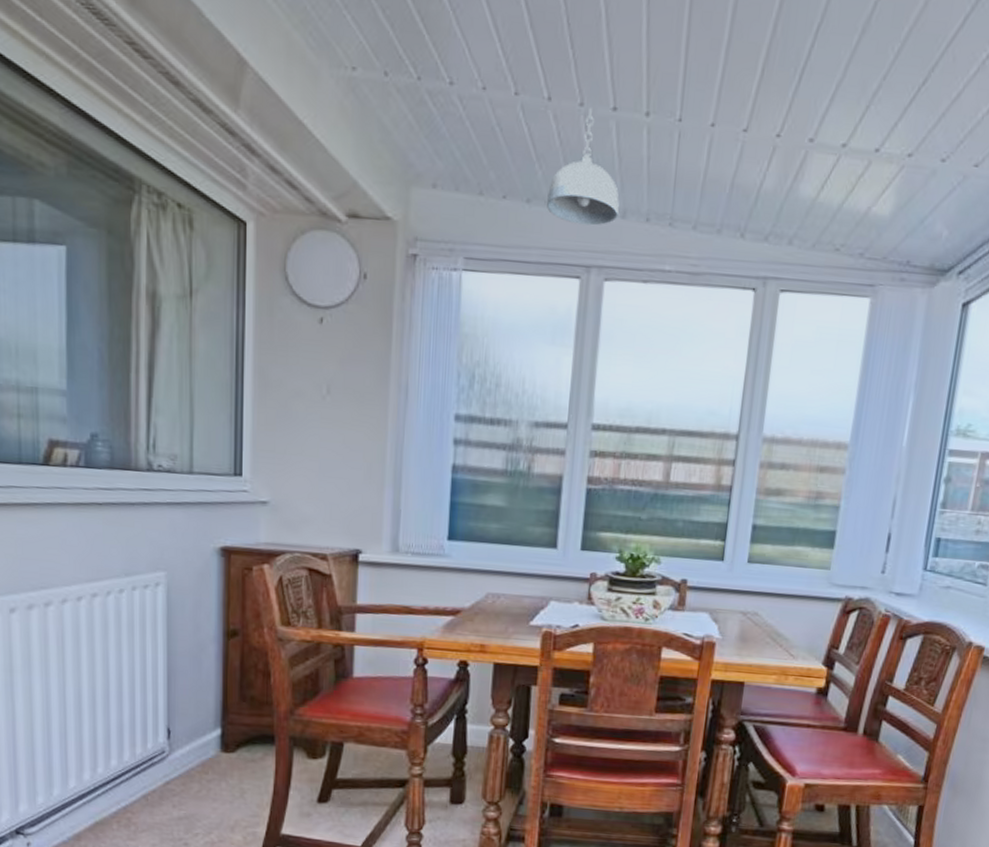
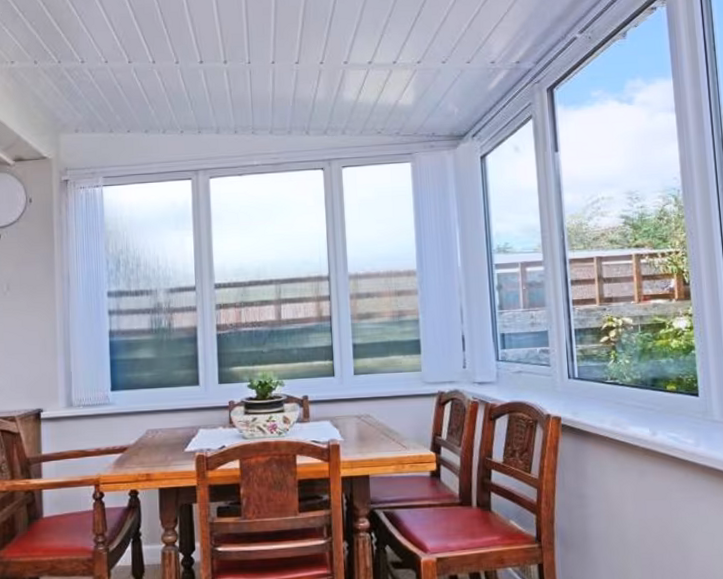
pendant light: present [547,108,619,226] -> none [160,64,214,142]

